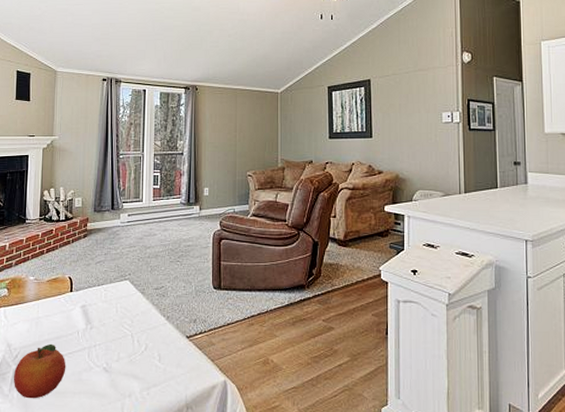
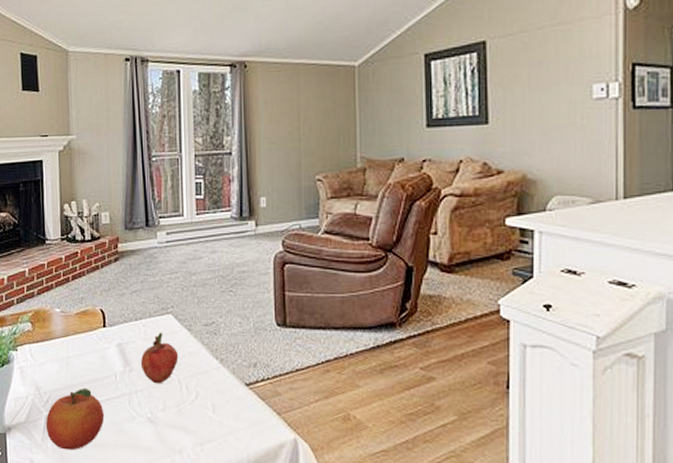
fruit: none [100,295,133,339] -> present [140,332,179,384]

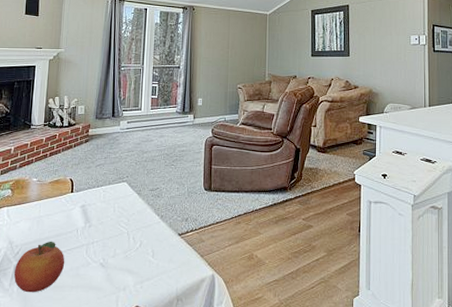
fruit: present [140,332,179,384] -> none [98,196,129,236]

